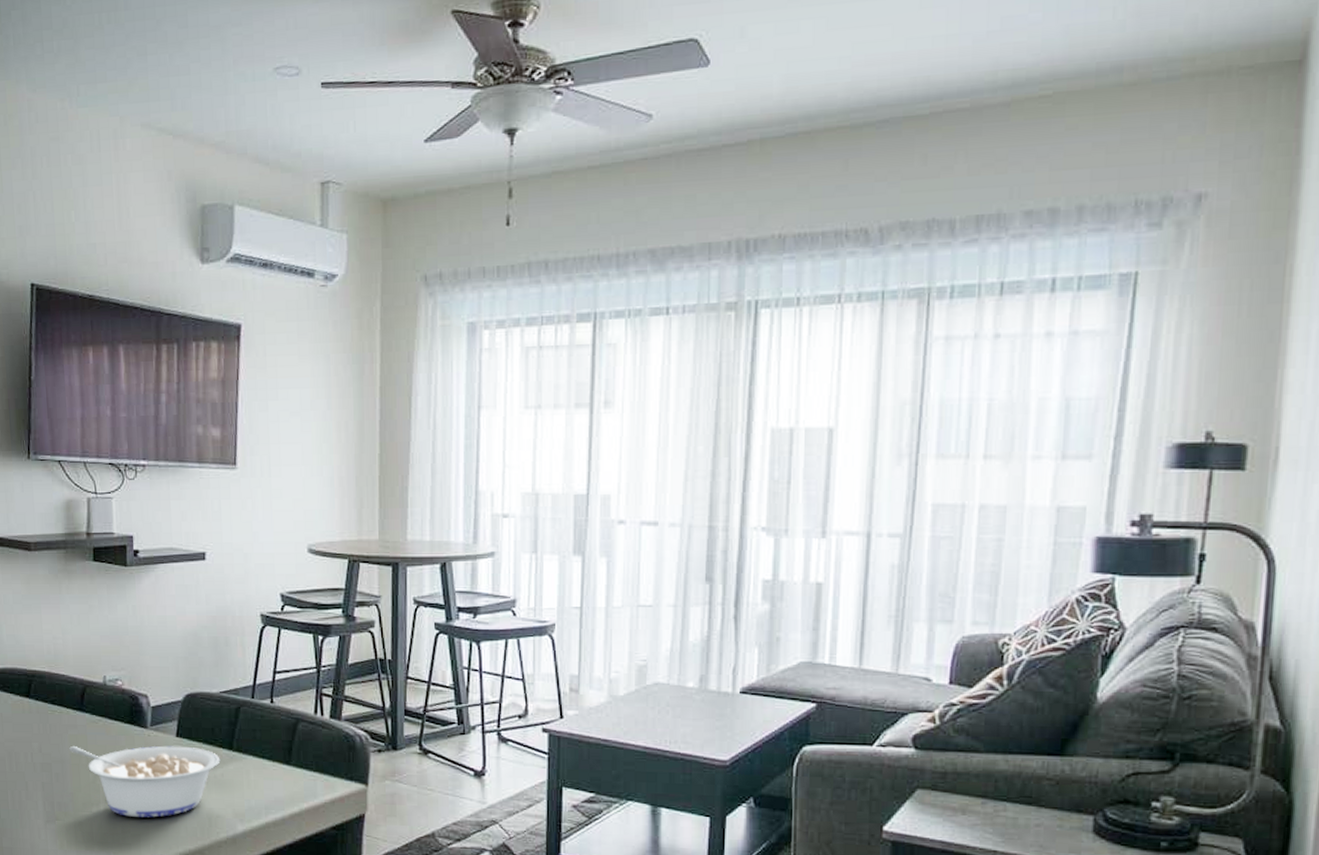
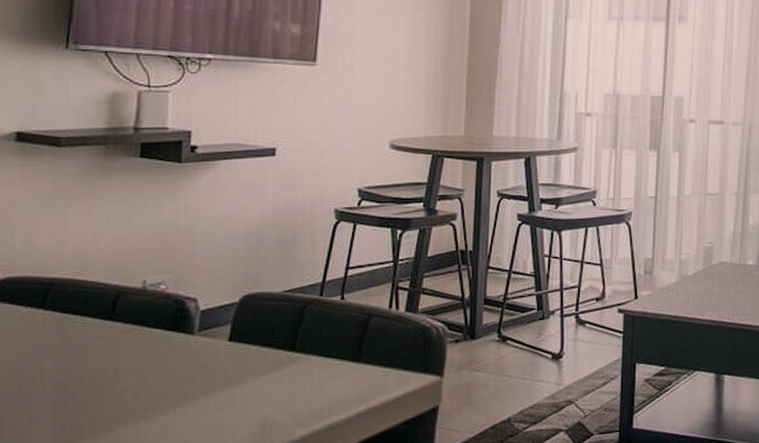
legume: present [69,745,221,818] -> none [92,351,280,433]

